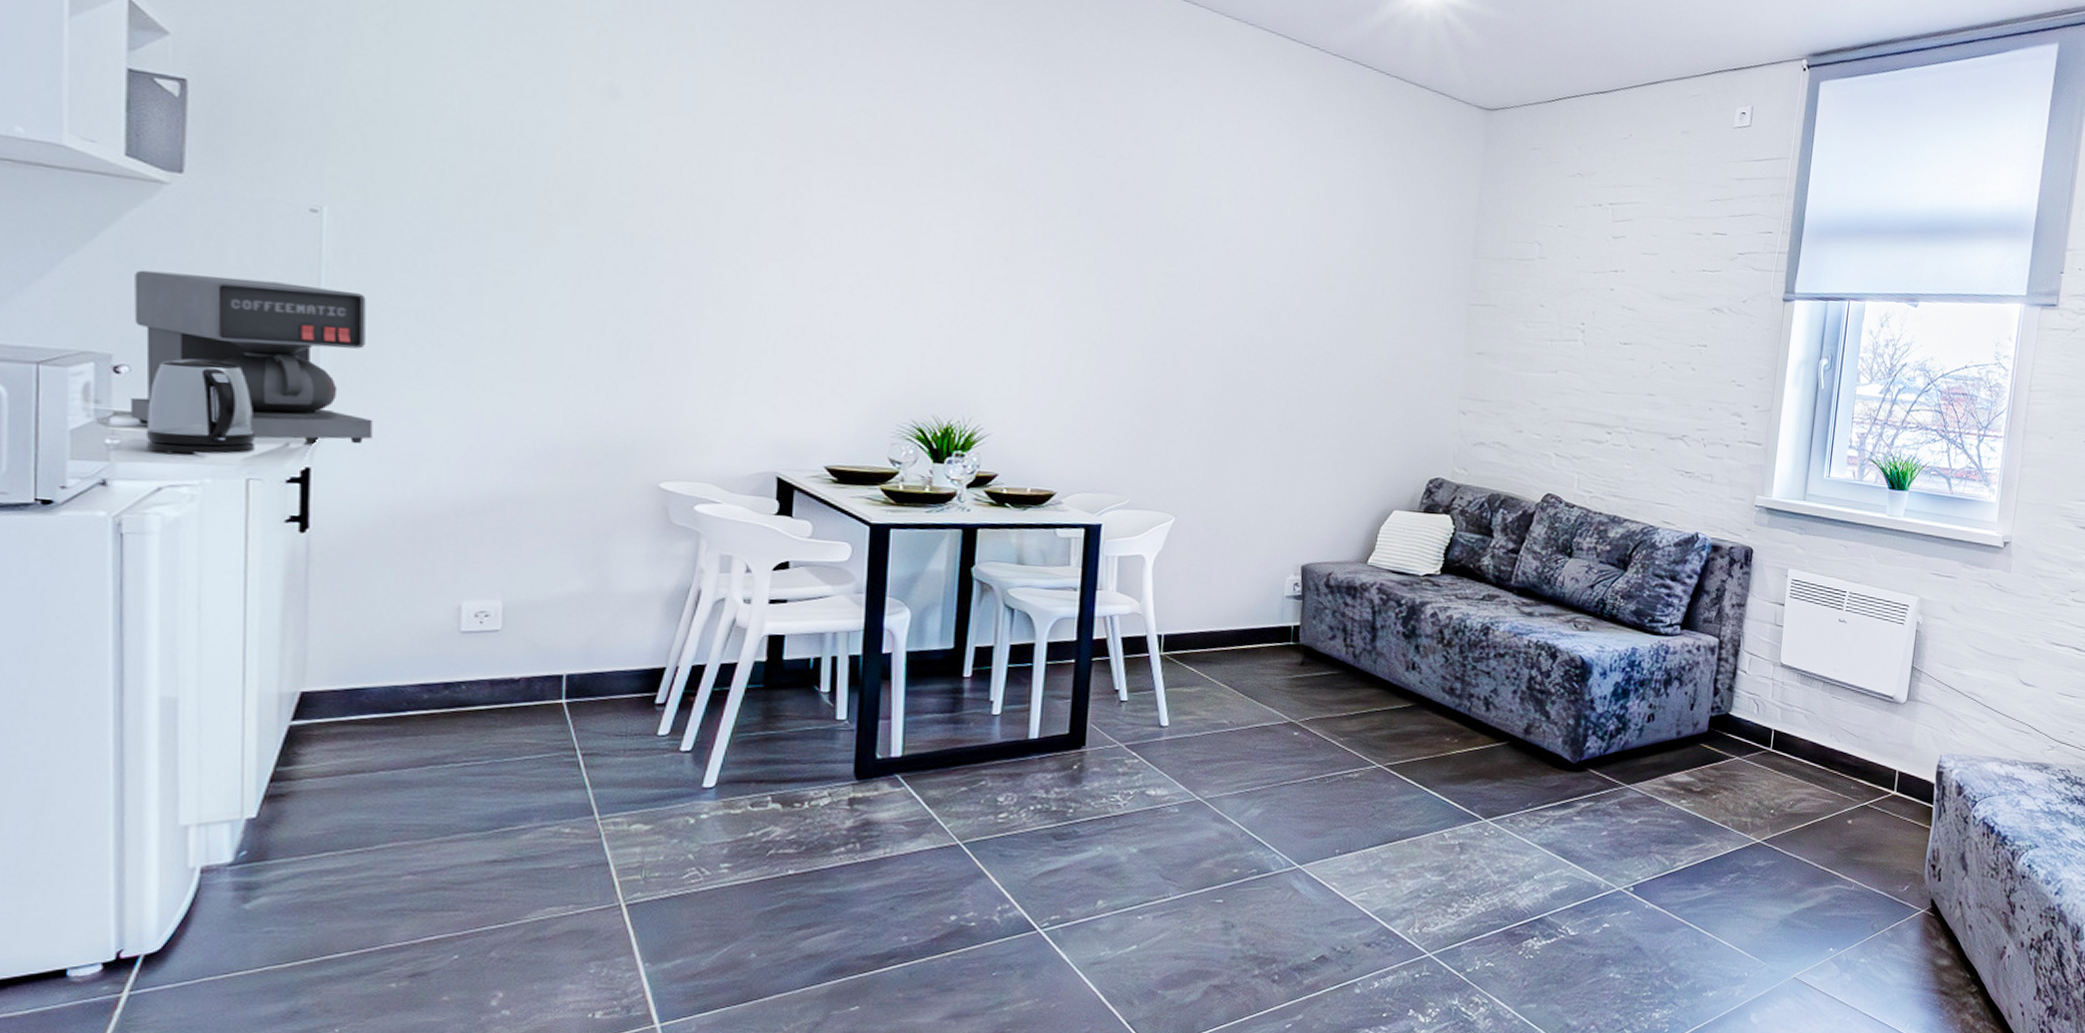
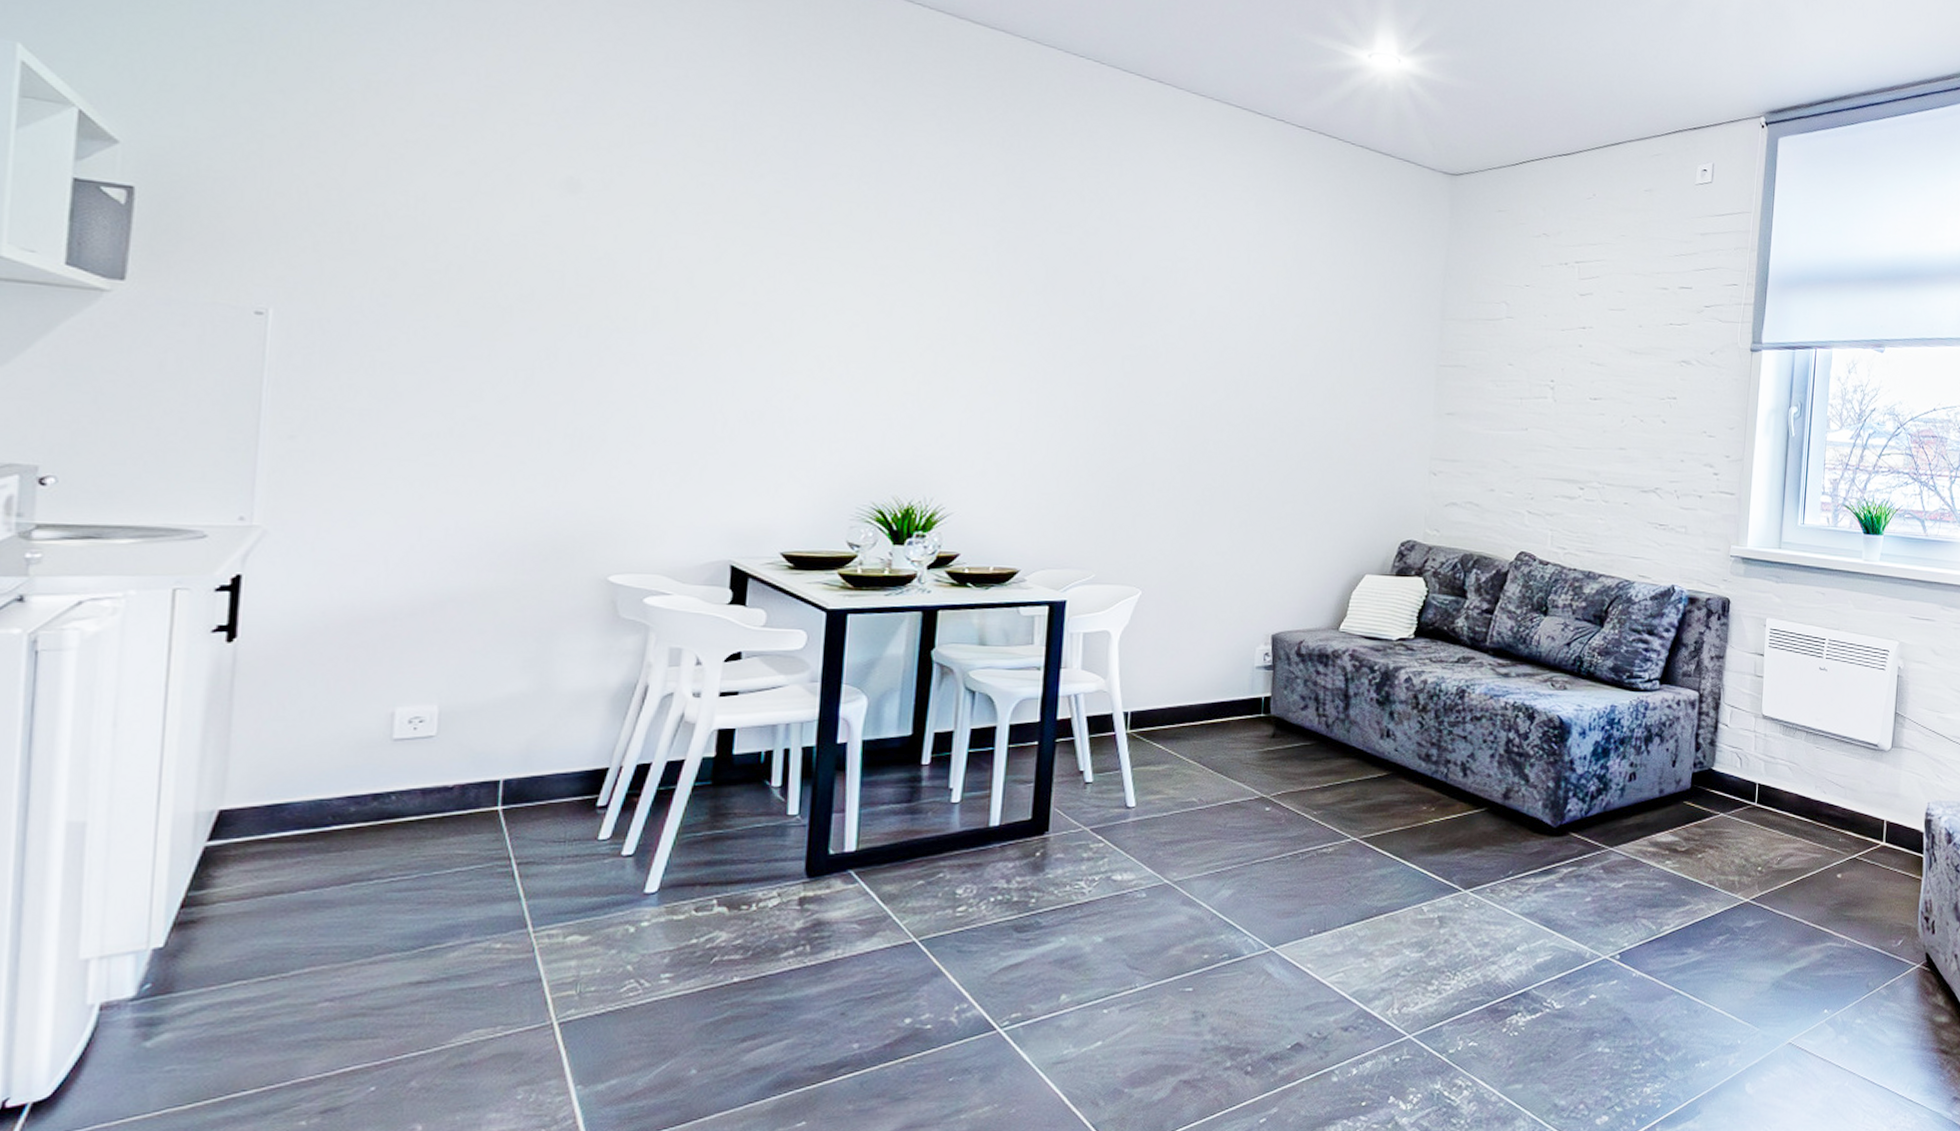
coffee maker: present [129,270,373,444] -> none [53,379,310,549]
kettle: present [145,358,255,455] -> none [67,466,185,566]

